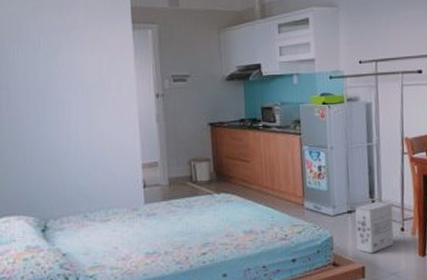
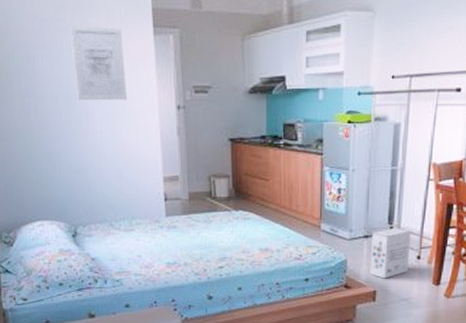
wall art: none [48,23,105,92] -> present [70,26,128,101]

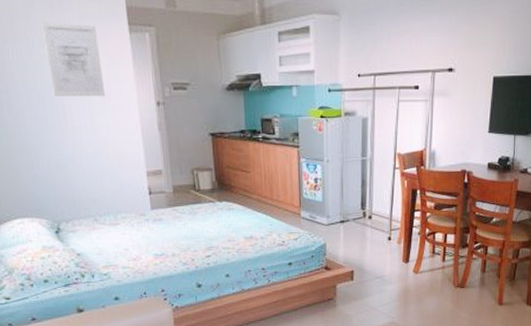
cardboard box: present [370,227,411,279] -> none [347,212,382,259]

